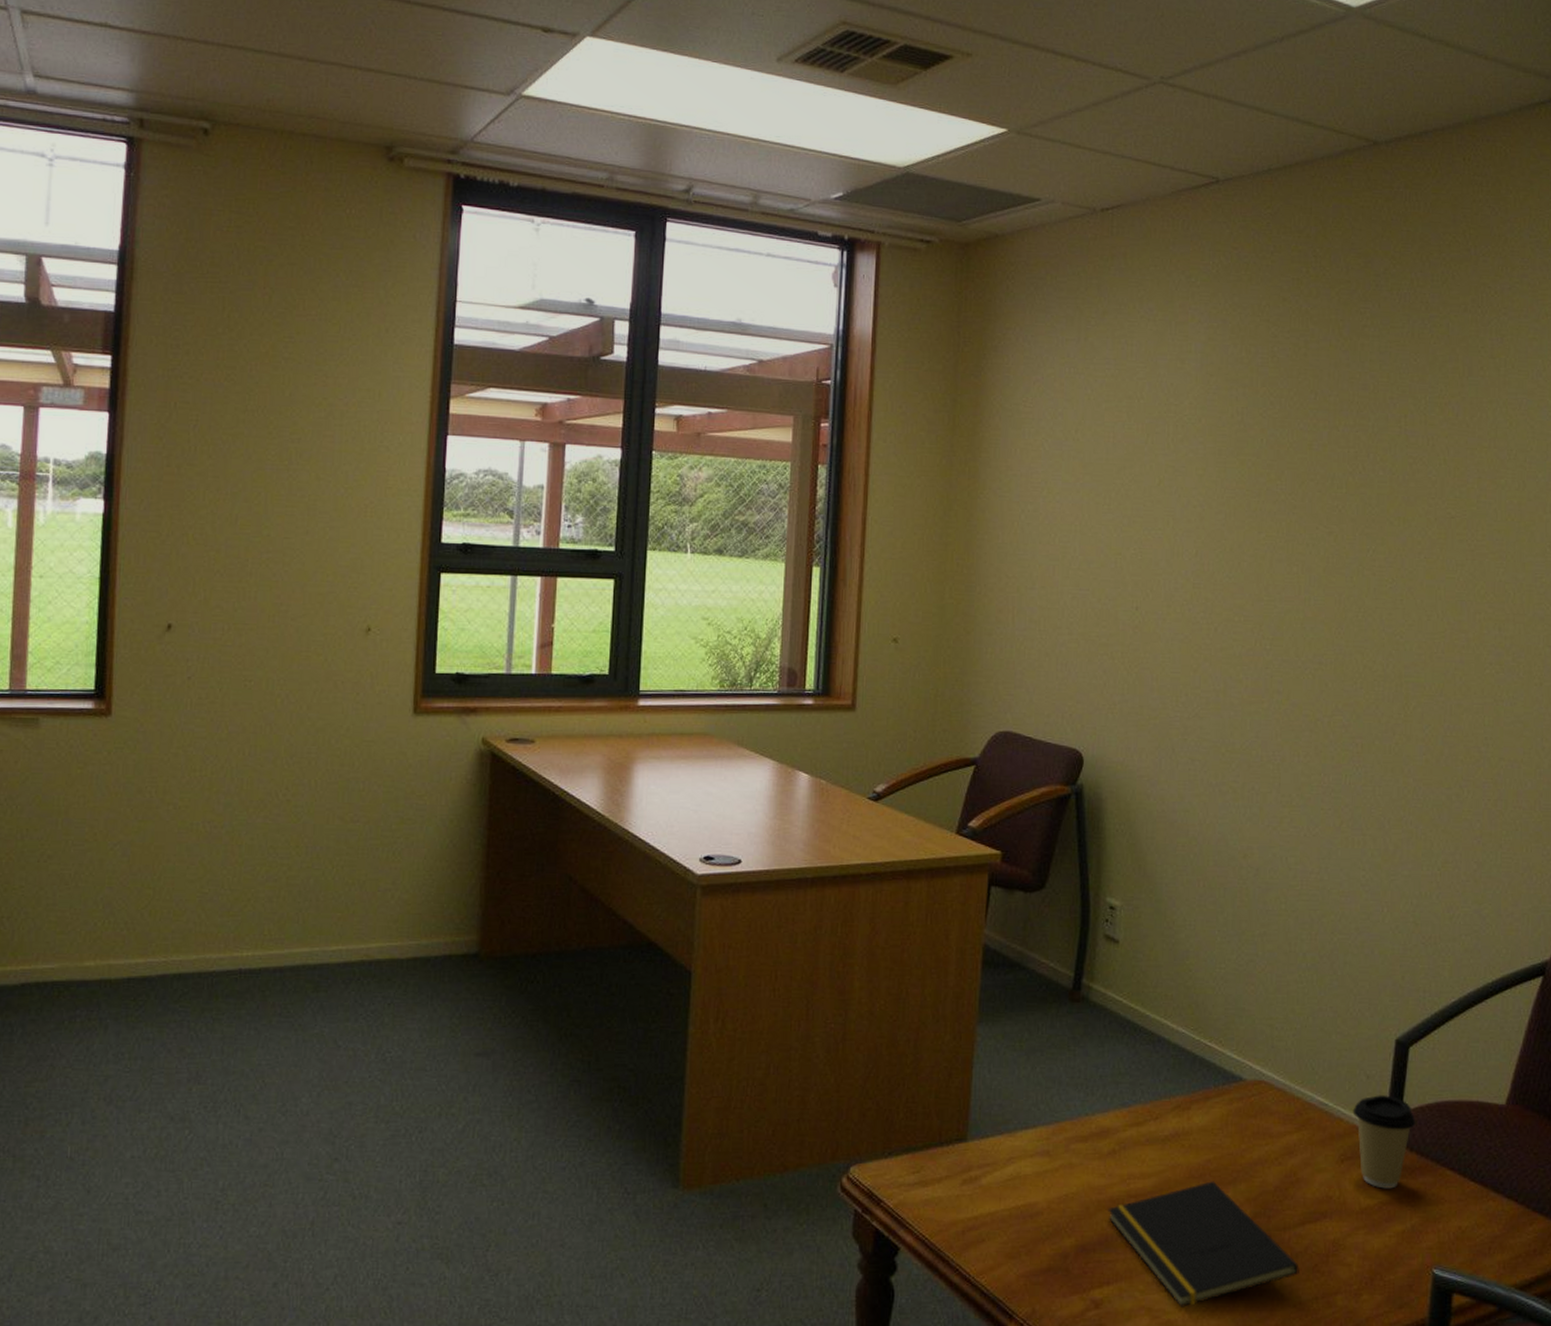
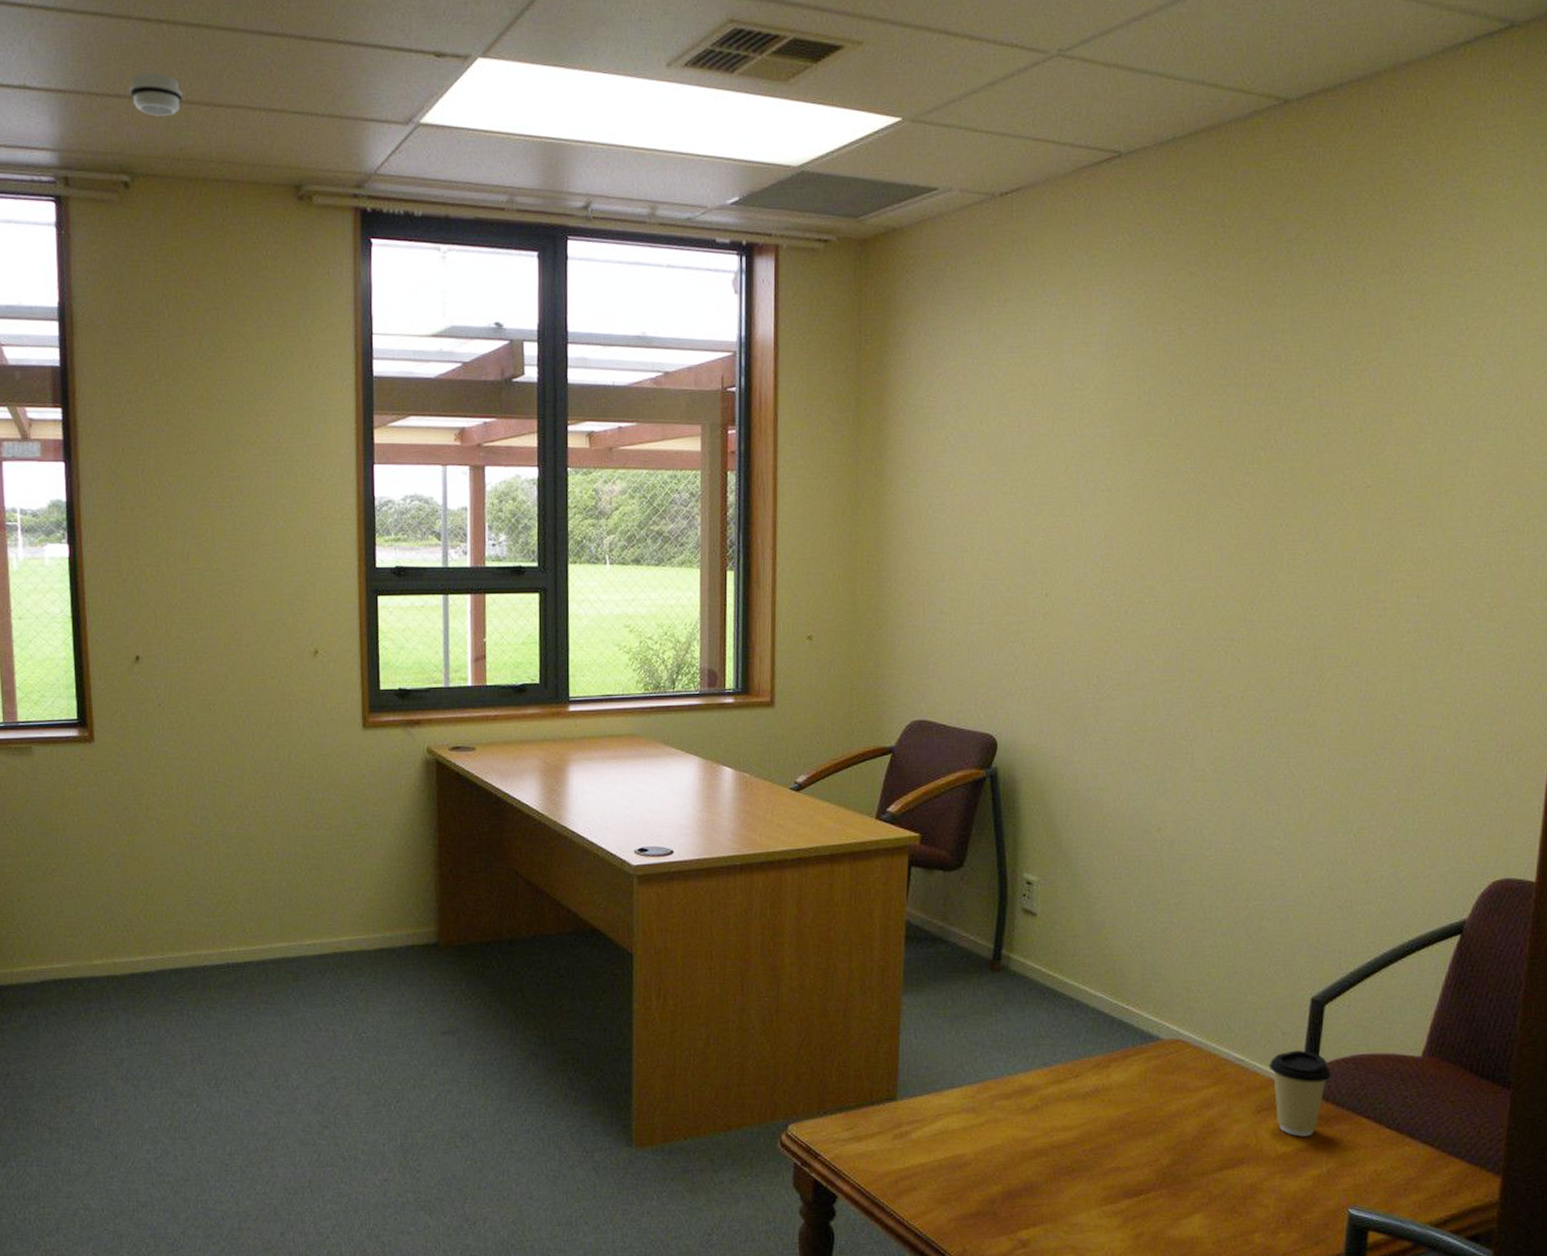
smoke detector: none [218,21,275,67] -> present [129,72,183,116]
notepad: present [1108,1181,1299,1307] -> none [1032,1132,1218,1246]

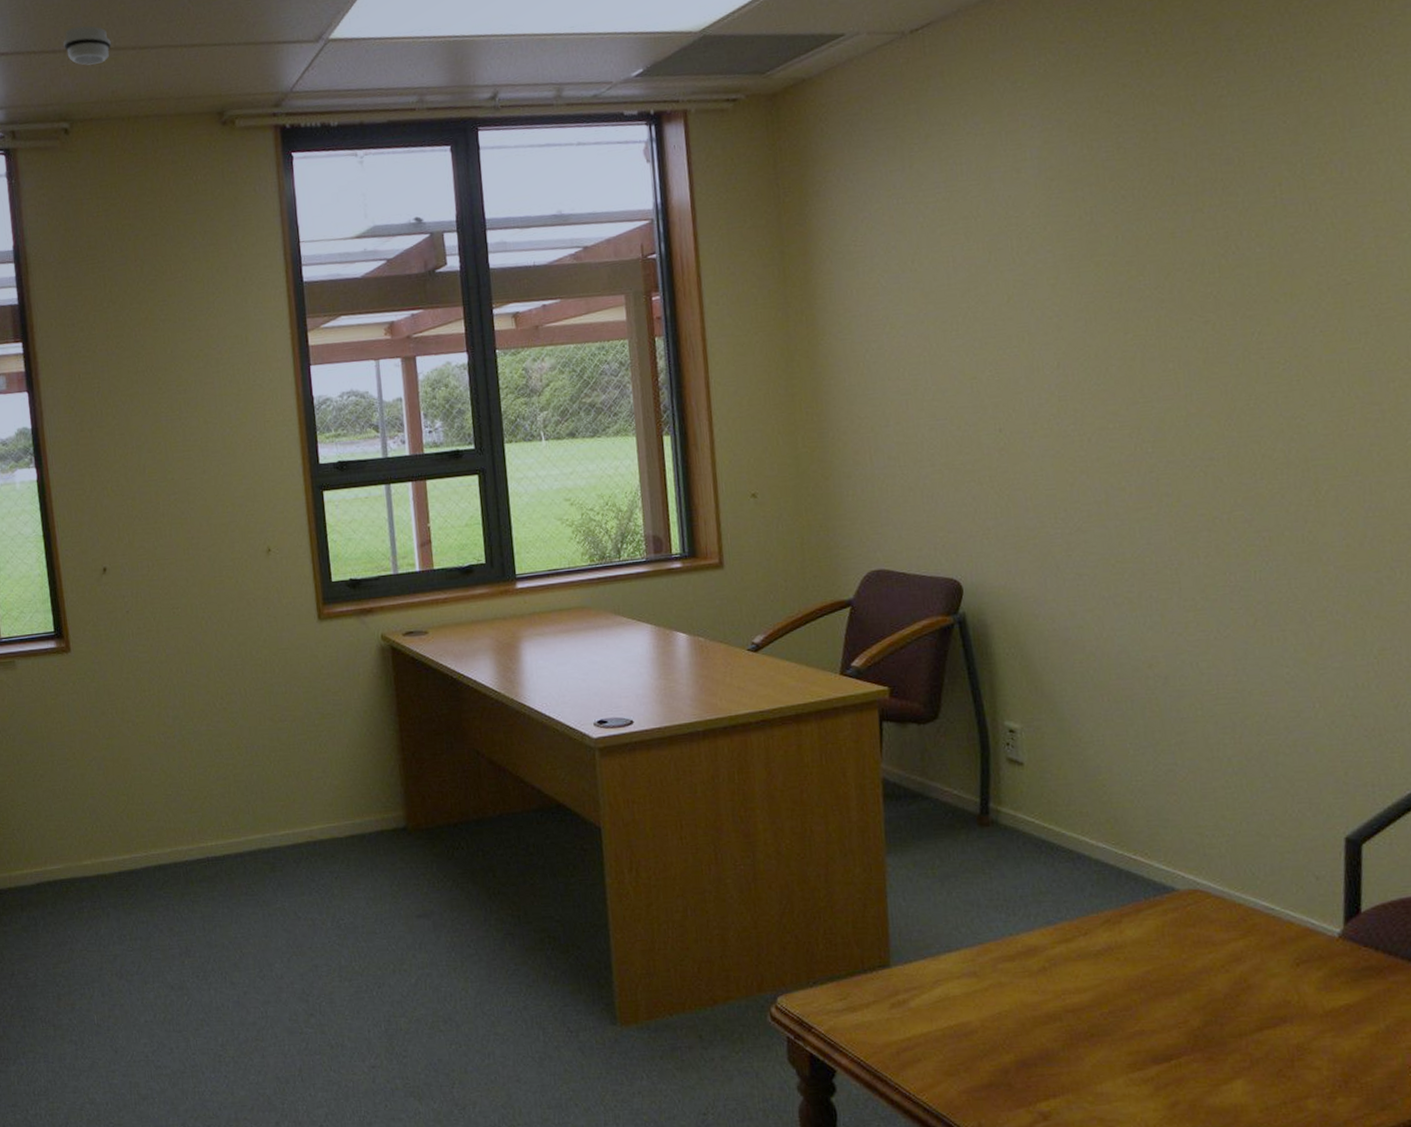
coffee cup: present [1268,1050,1332,1137] -> none [1303,895,1379,990]

